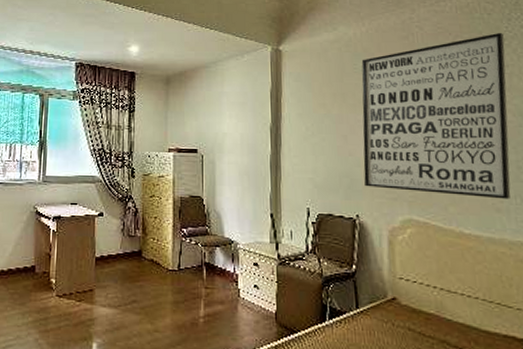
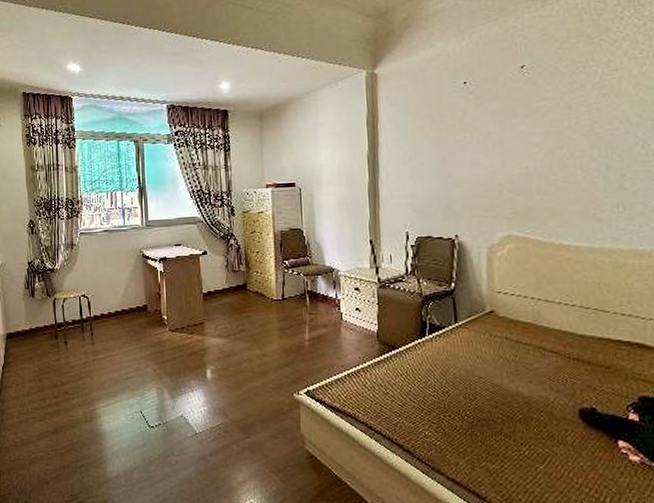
wall art: present [361,32,511,200] -> none [461,33,615,209]

